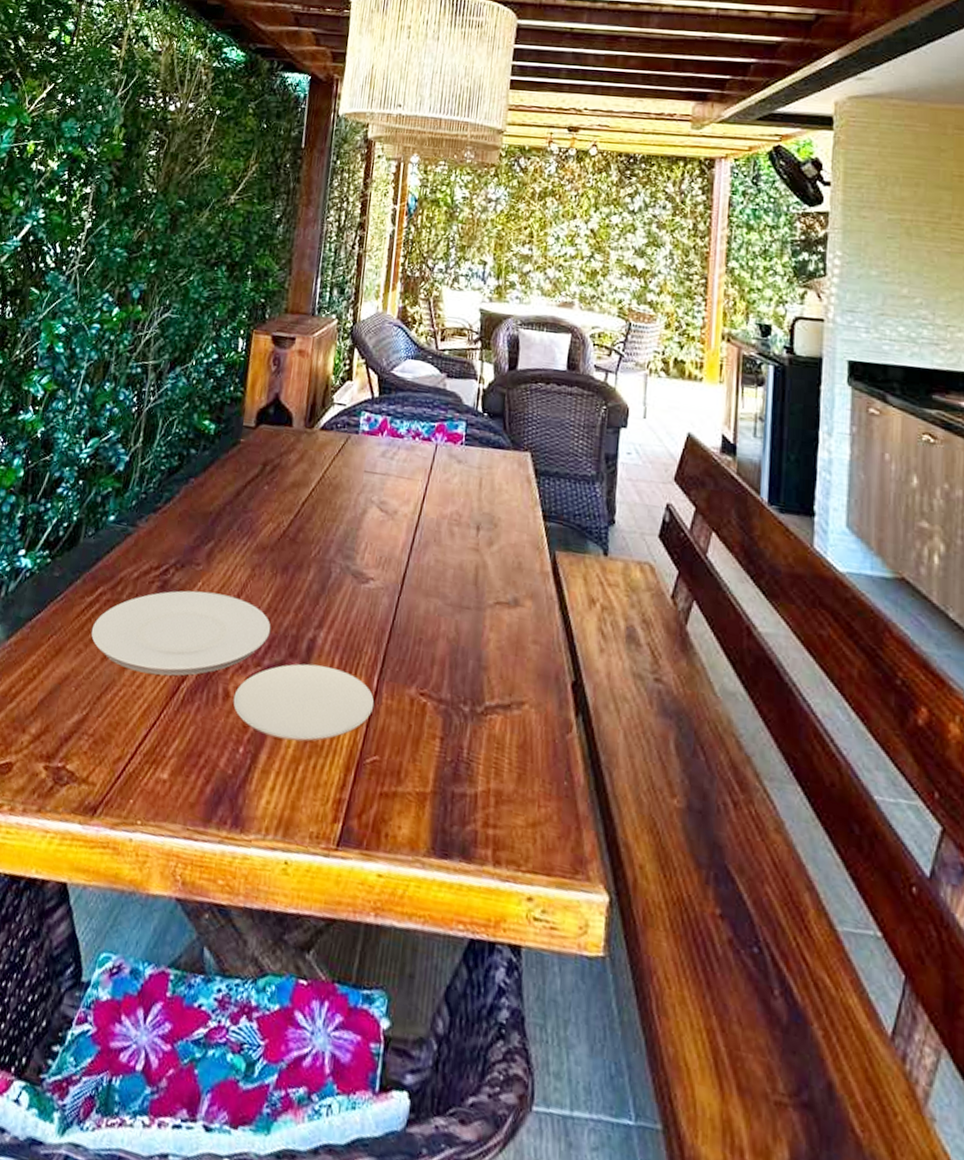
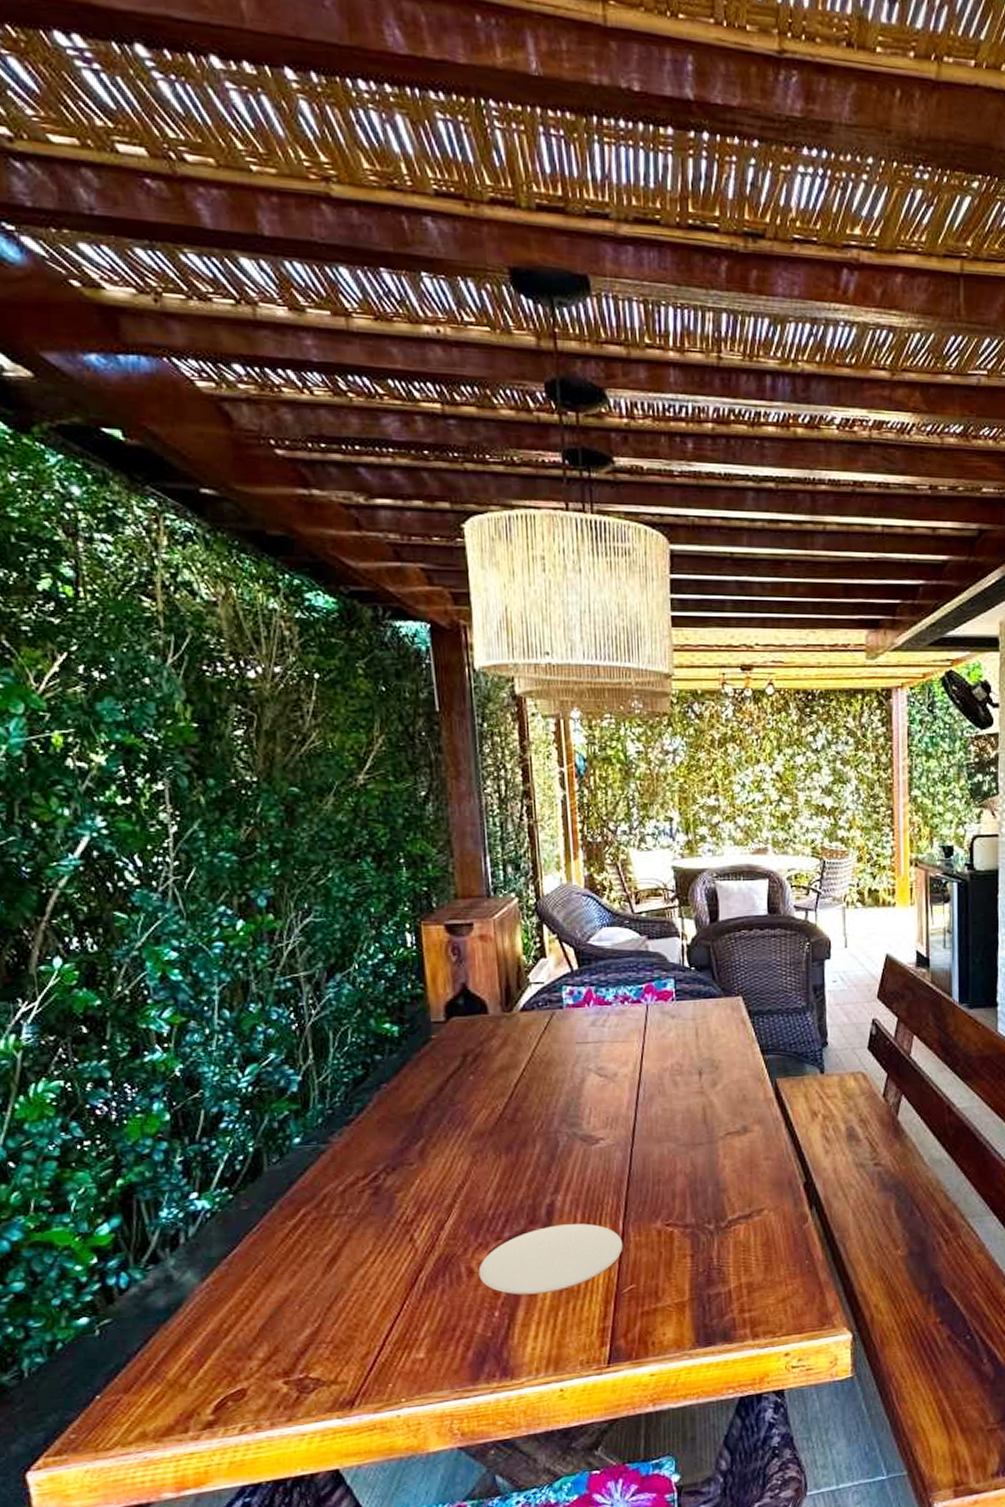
plate: present [91,590,271,676] -> none [302,1185,505,1276]

